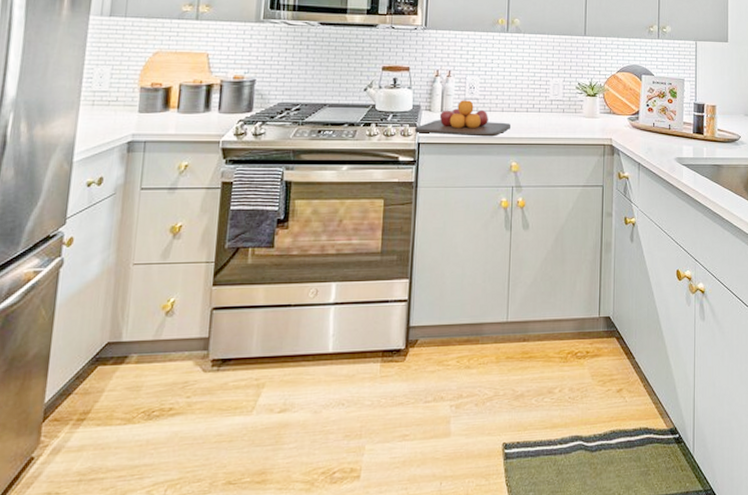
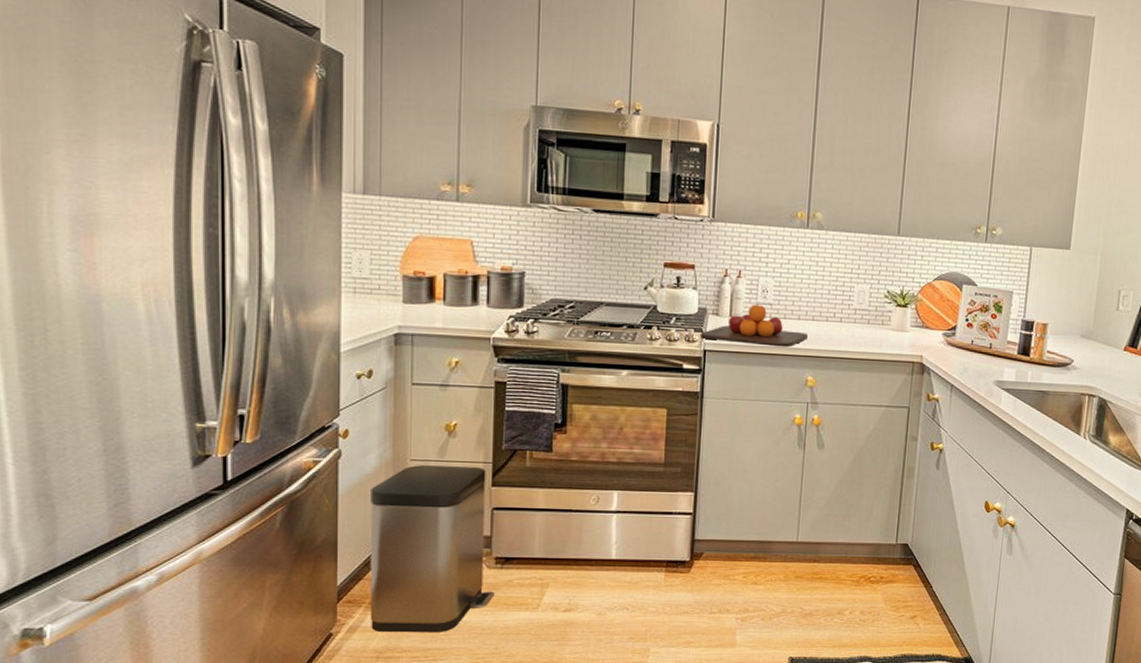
pedal bin: none [76,267,209,451] -> present [370,465,495,632]

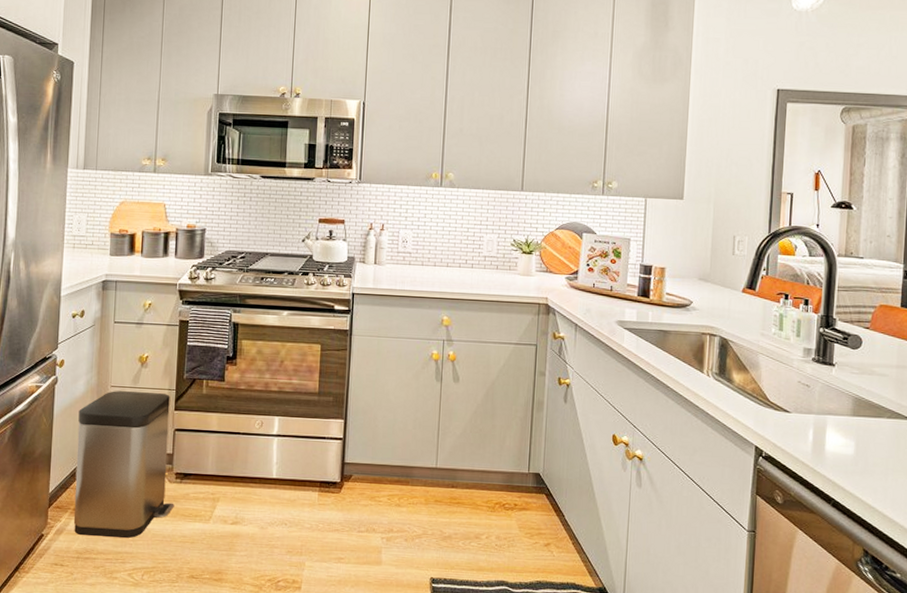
chopping board: present [701,304,808,348] -> none [350,253,443,291]

